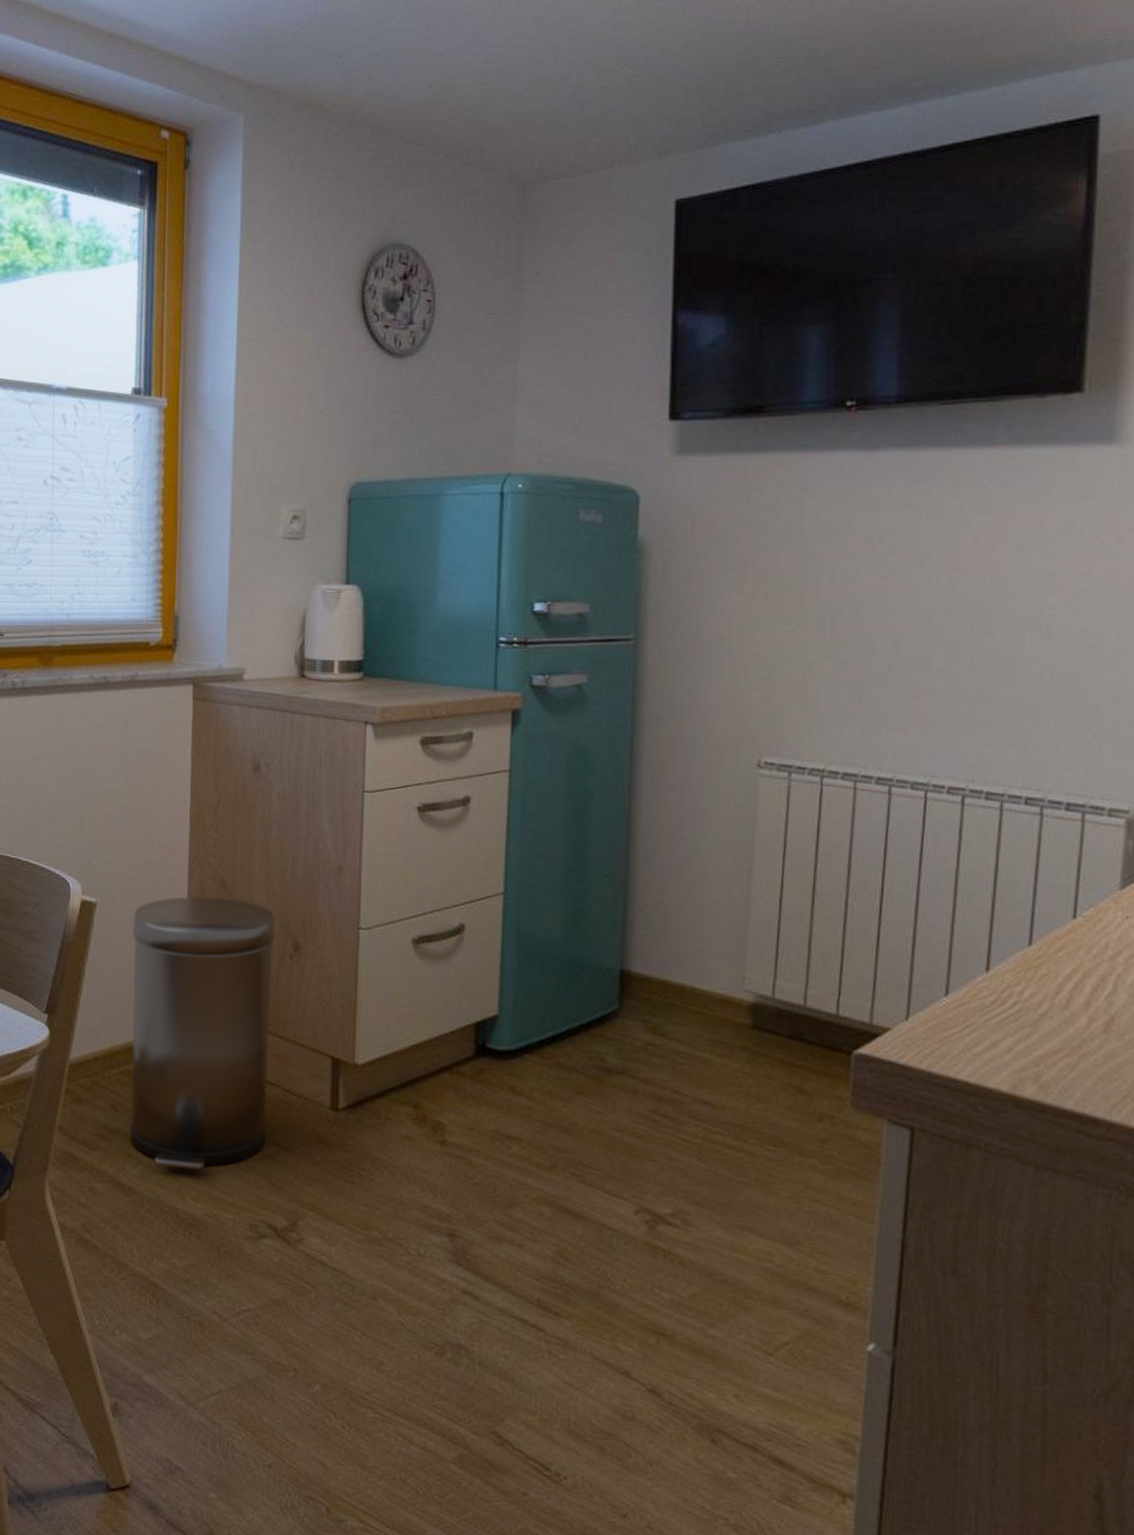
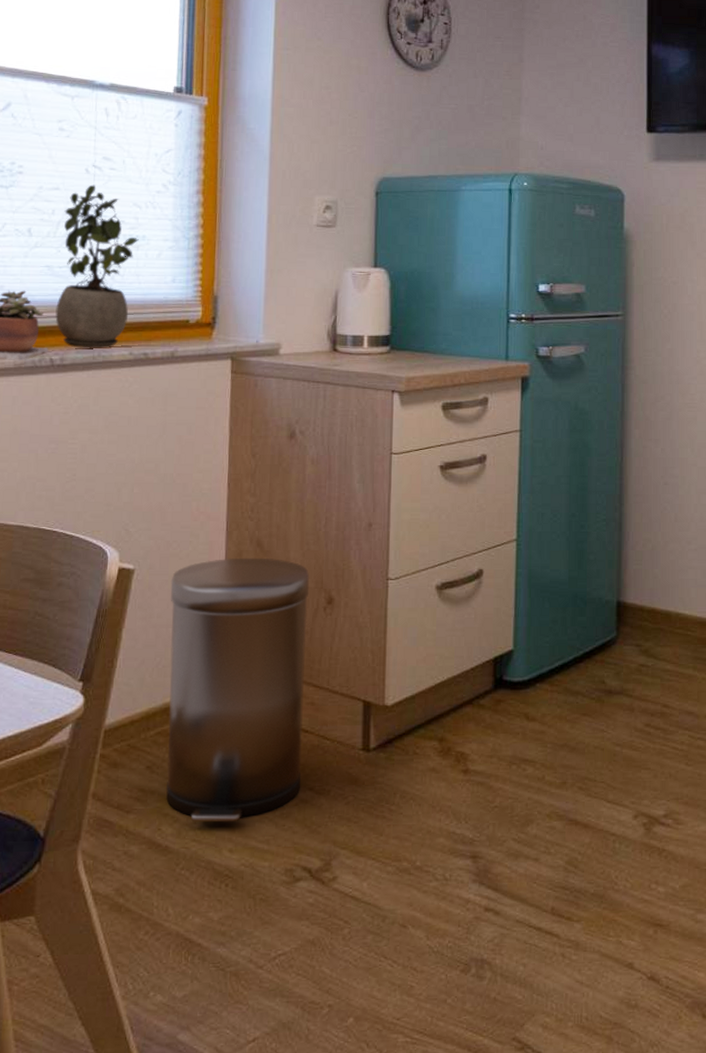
potted plant: none [16,497,98,671] -> present [55,184,139,349]

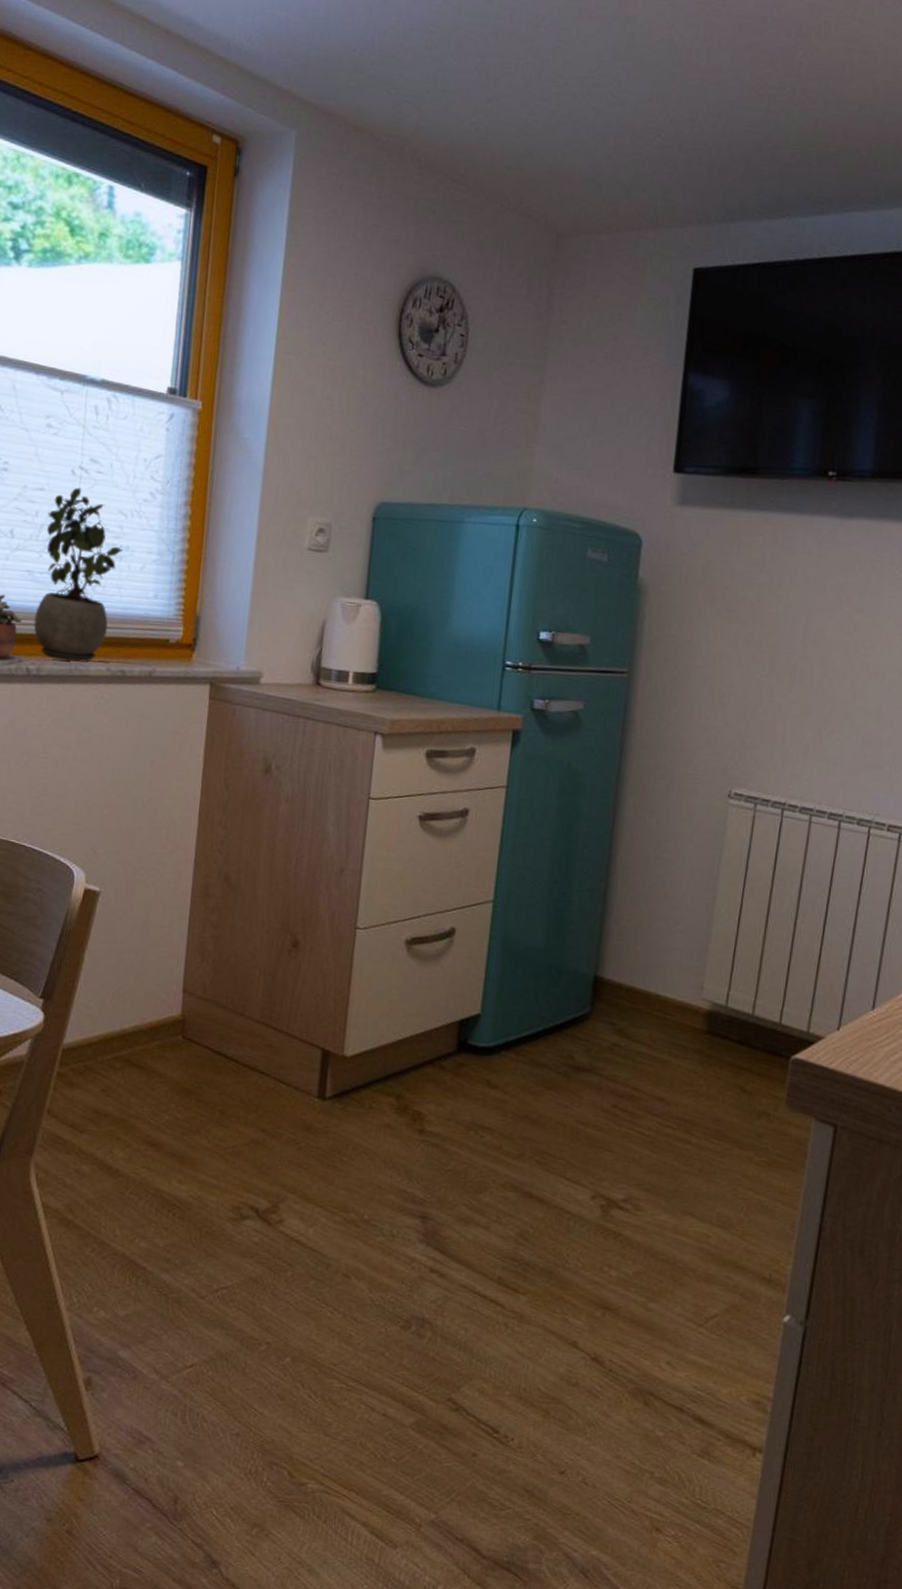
pedal bin: present [165,557,310,822] -> none [119,889,277,1154]

